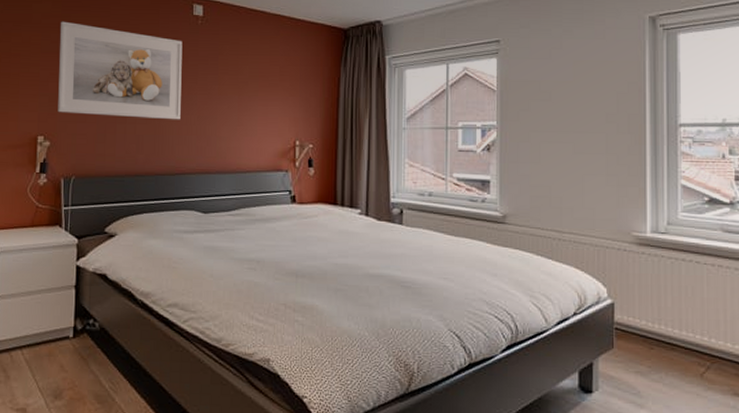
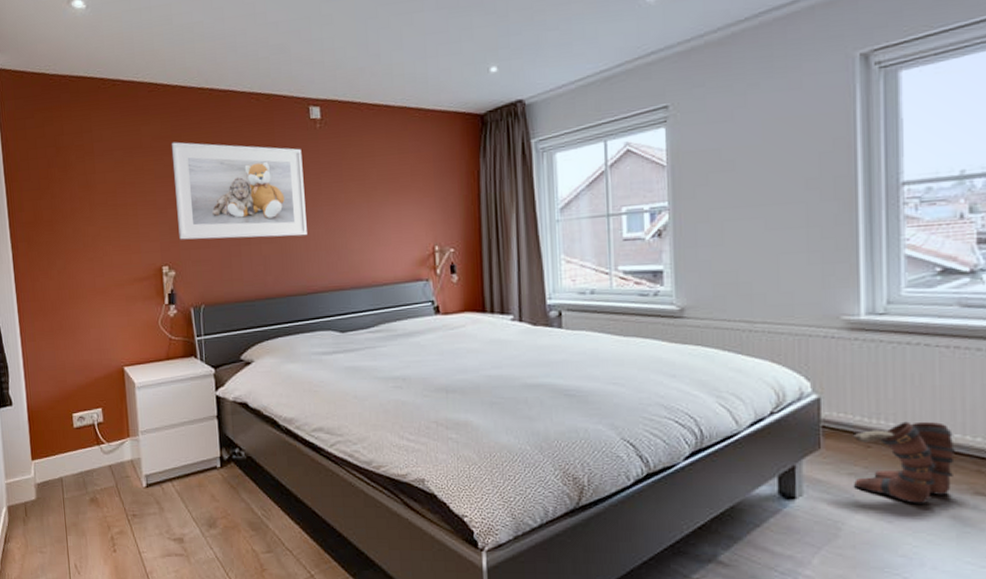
boots: none [640,328,719,402] -> present [853,421,955,504]

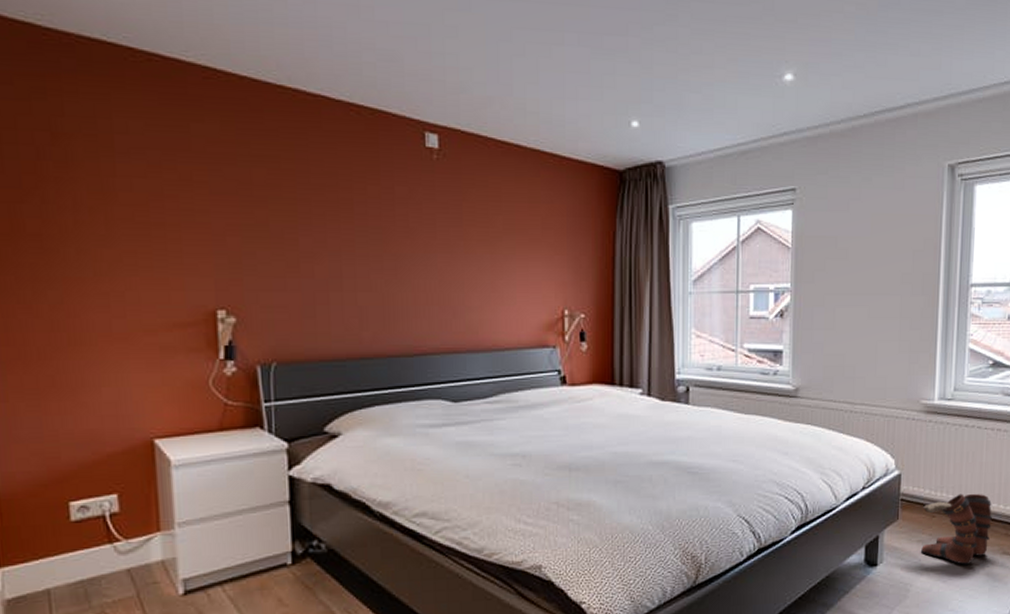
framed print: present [171,142,307,240] -> none [234,150,416,286]

